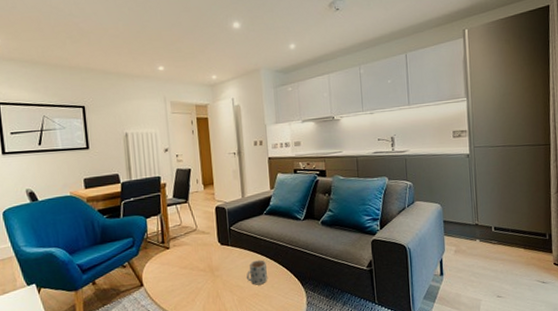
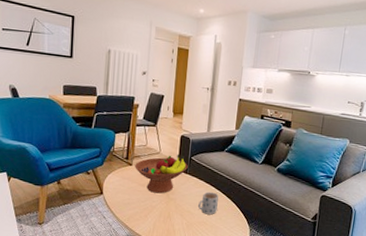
fruit bowl: none [172,227,229,274] -> present [135,154,188,194]

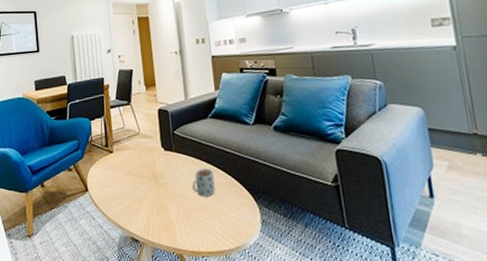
fruit bowl: present [135,154,188,194] -> none [116,131,172,181]

